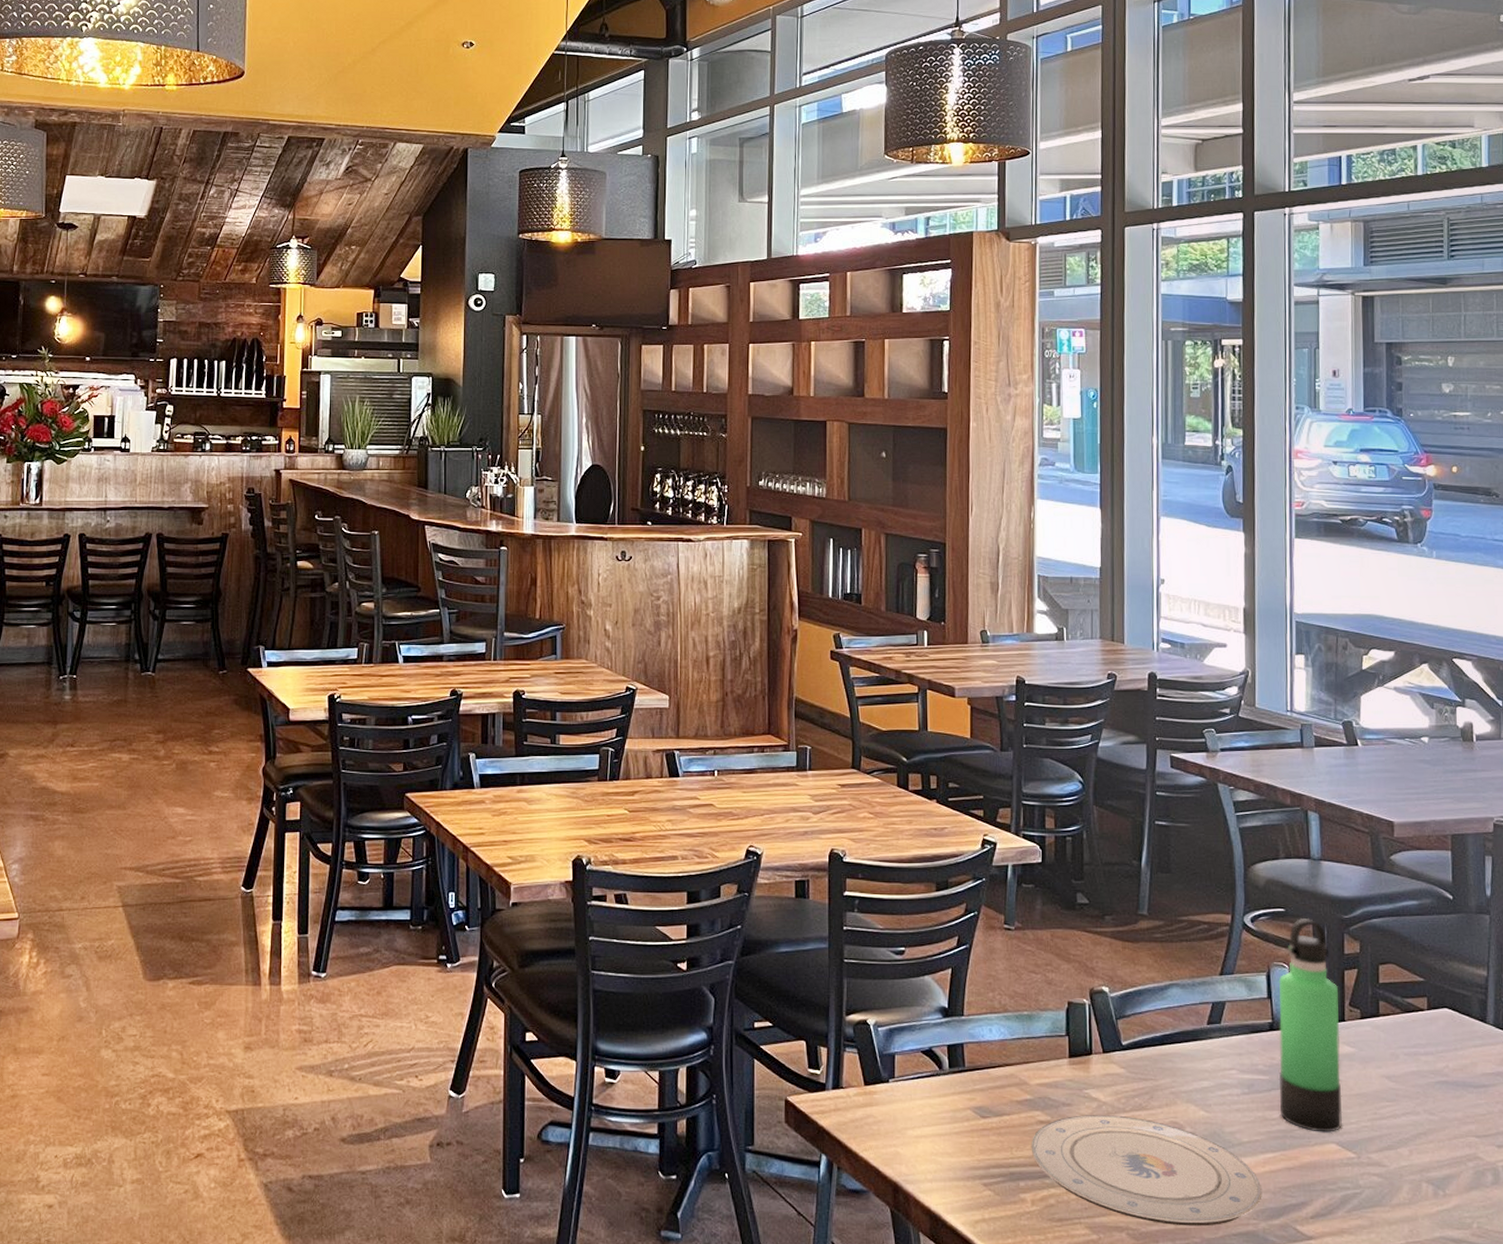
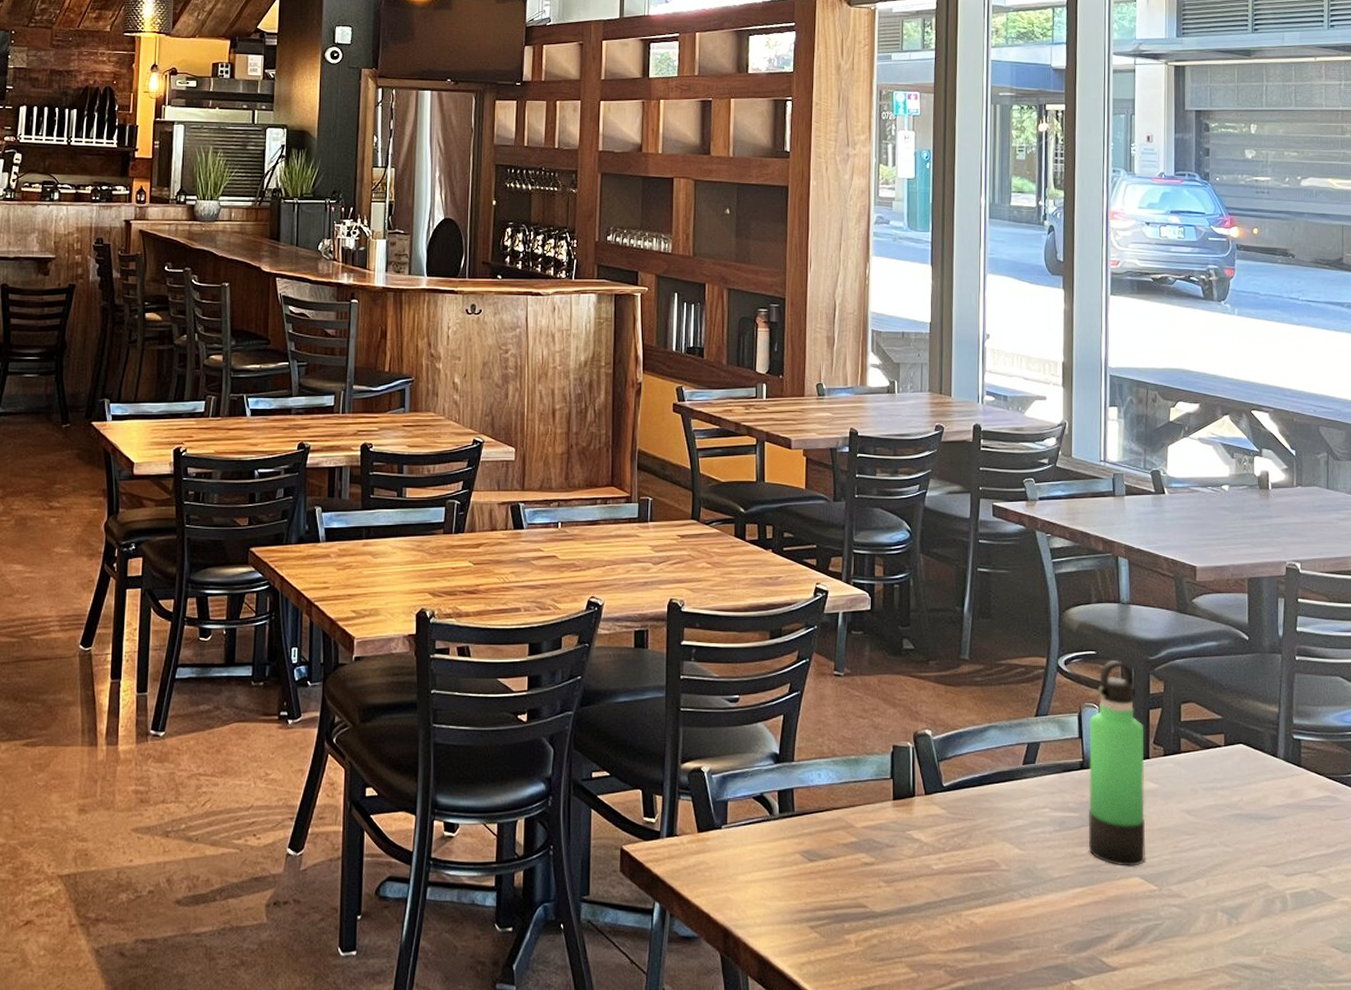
plate: present [1031,1115,1262,1227] -> none [856,855,1071,962]

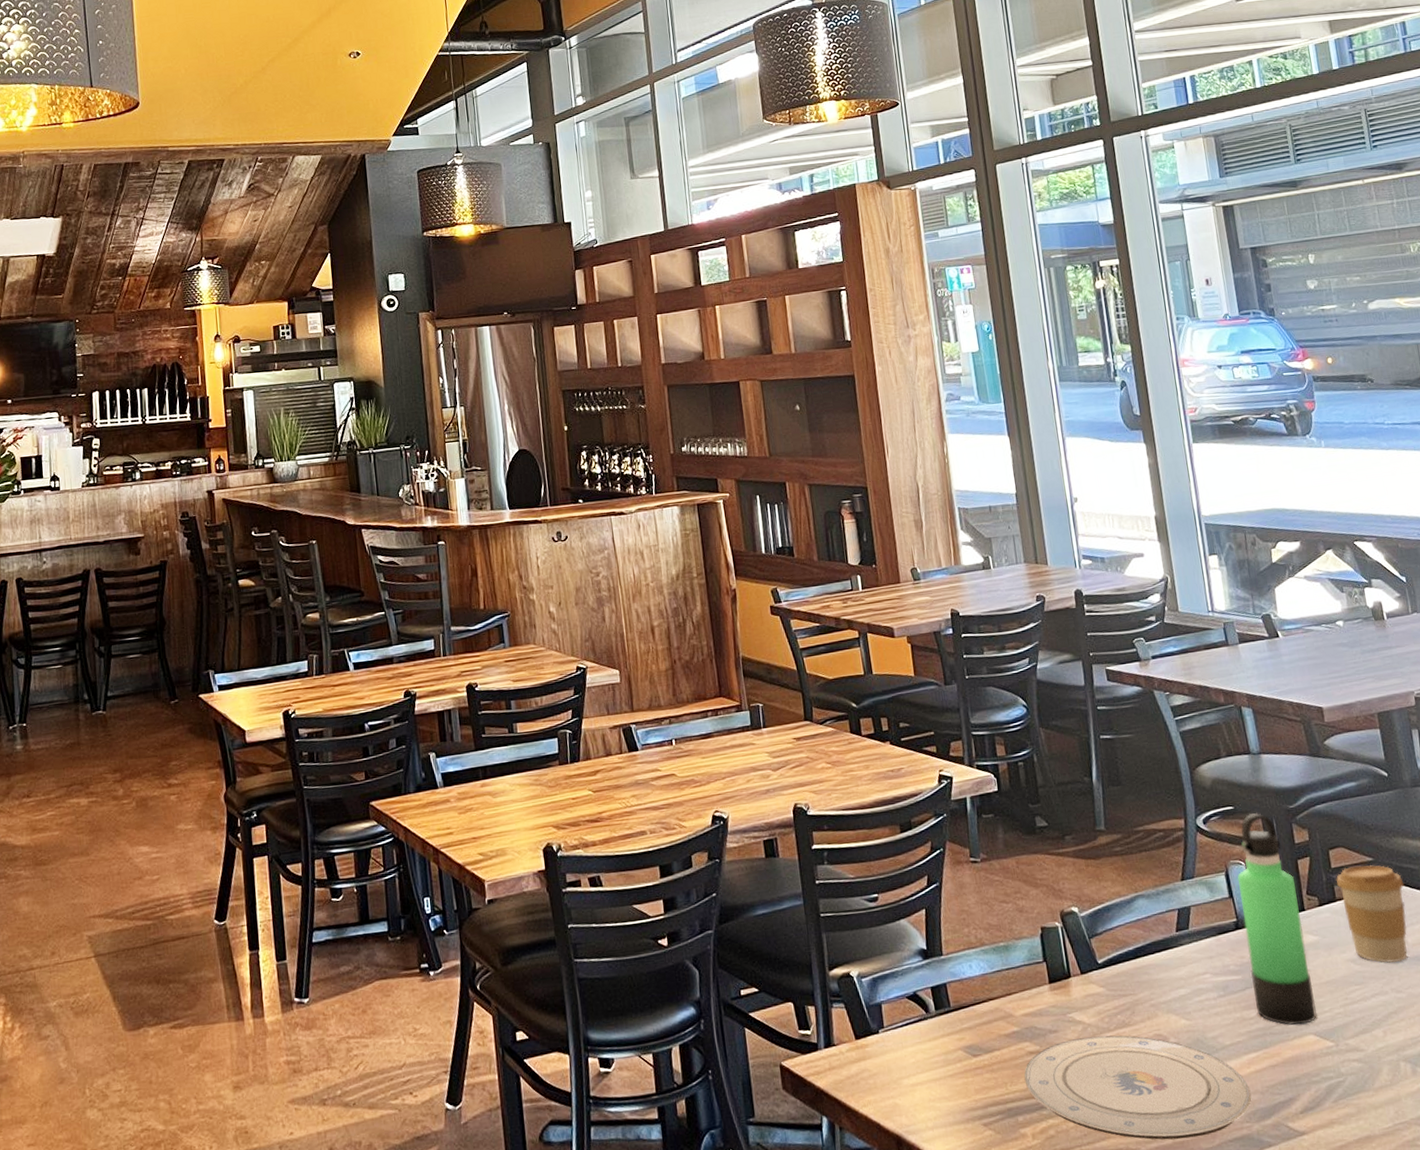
plate: none [856,855,1071,962] -> present [1024,1035,1252,1140]
coffee cup: none [1183,722,1248,818] -> present [1335,865,1408,963]

